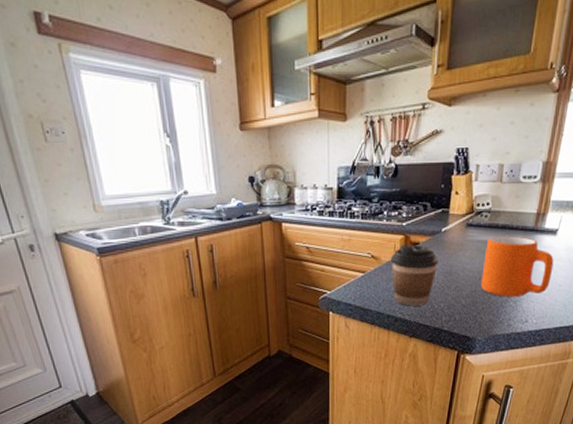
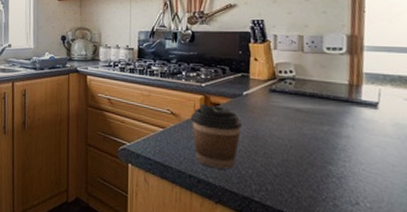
mug: present [480,236,554,297] -> none [293,104,381,173]

